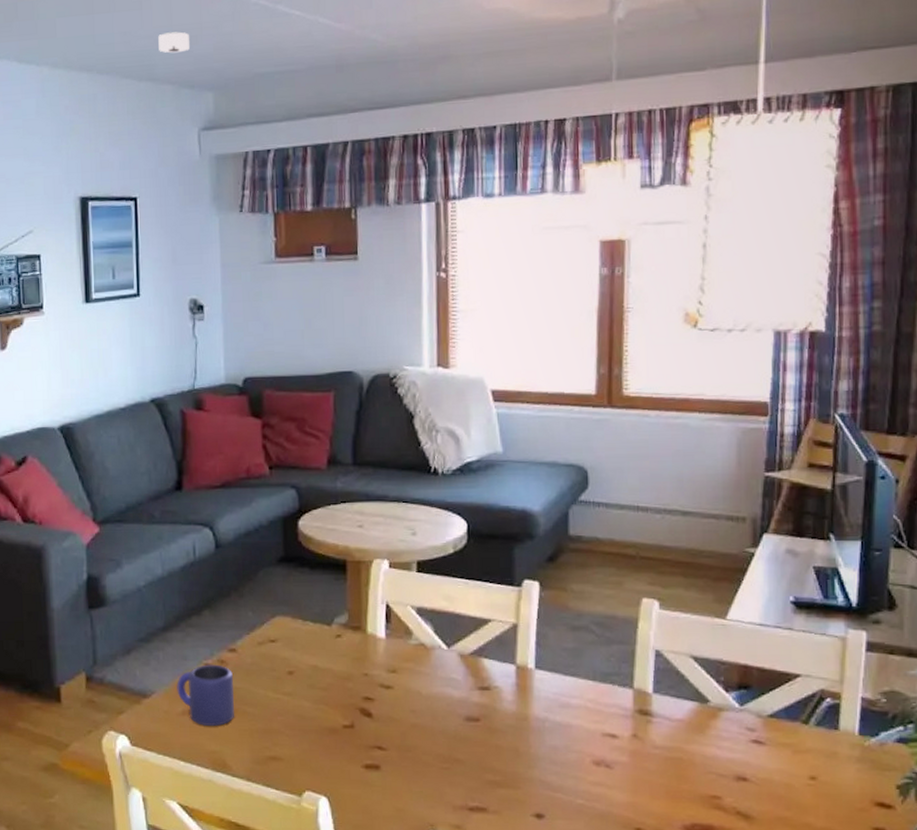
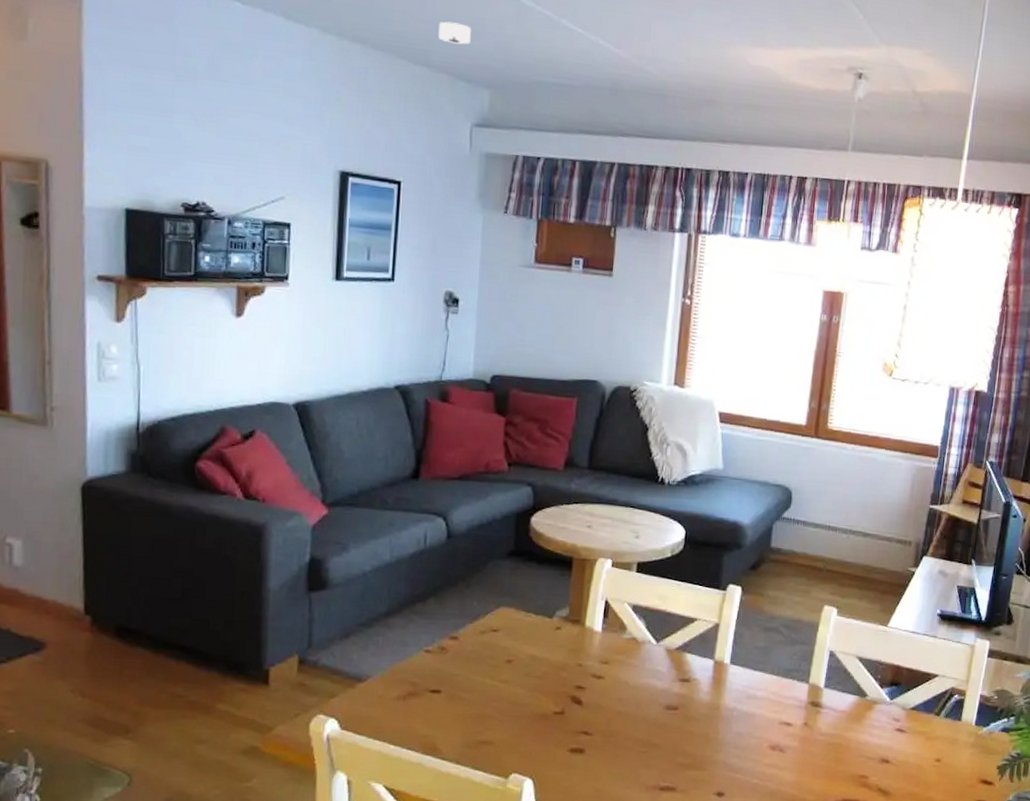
mug: present [177,664,234,726] -> none [394,651,452,711]

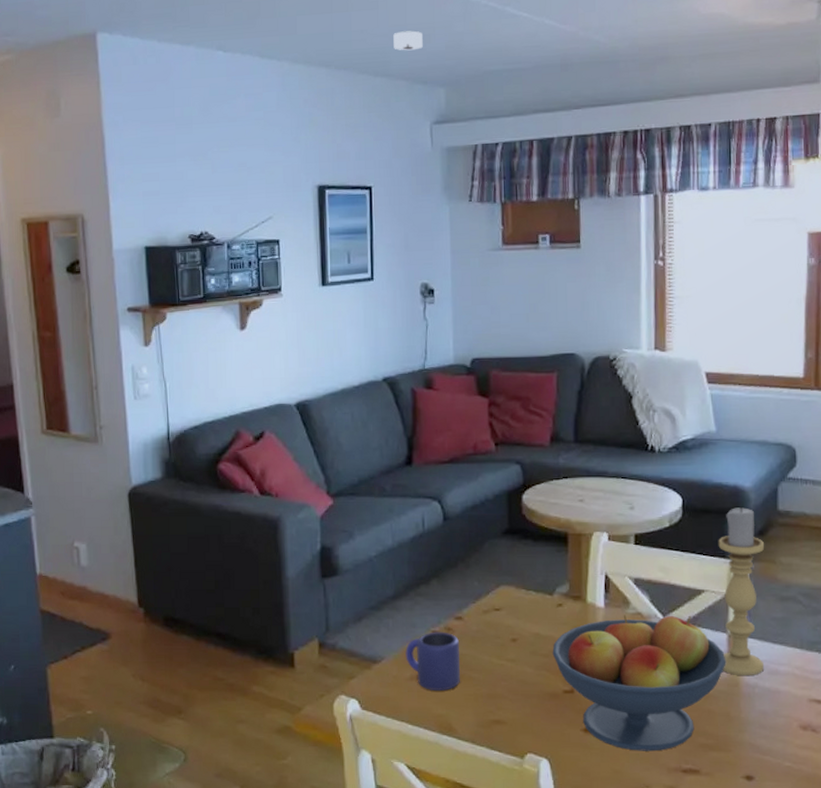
mug: none [394,651,452,711] -> present [405,632,460,690]
fruit bowl: none [546,640,711,771] -> present [552,615,727,751]
candle holder: none [706,541,756,699] -> present [718,506,765,675]

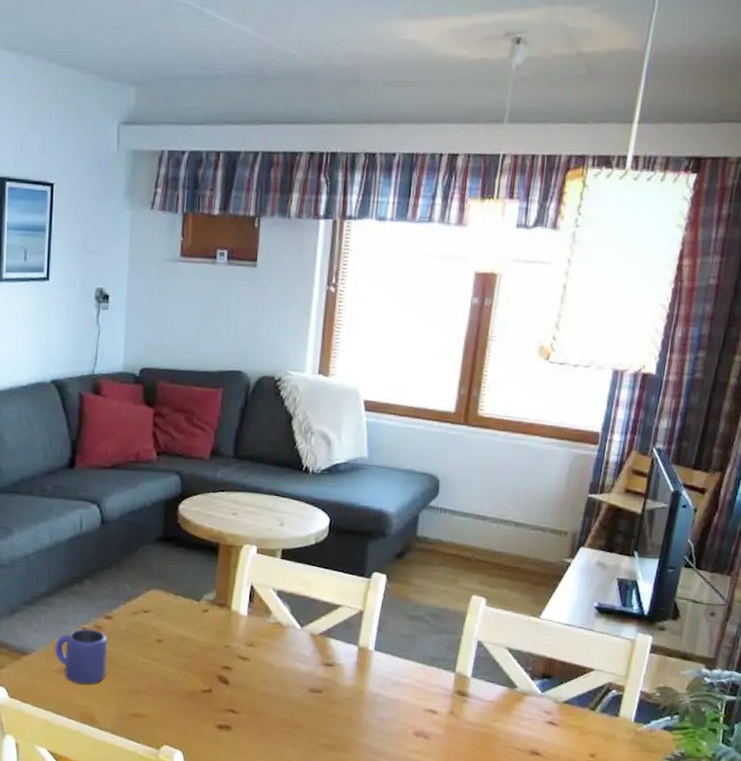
smoke detector: present [393,30,423,51] -> none [86,22,117,44]
fruit bowl: present [552,615,727,751] -> none [194,623,355,749]
candle holder: present [718,506,765,675] -> none [350,530,401,685]

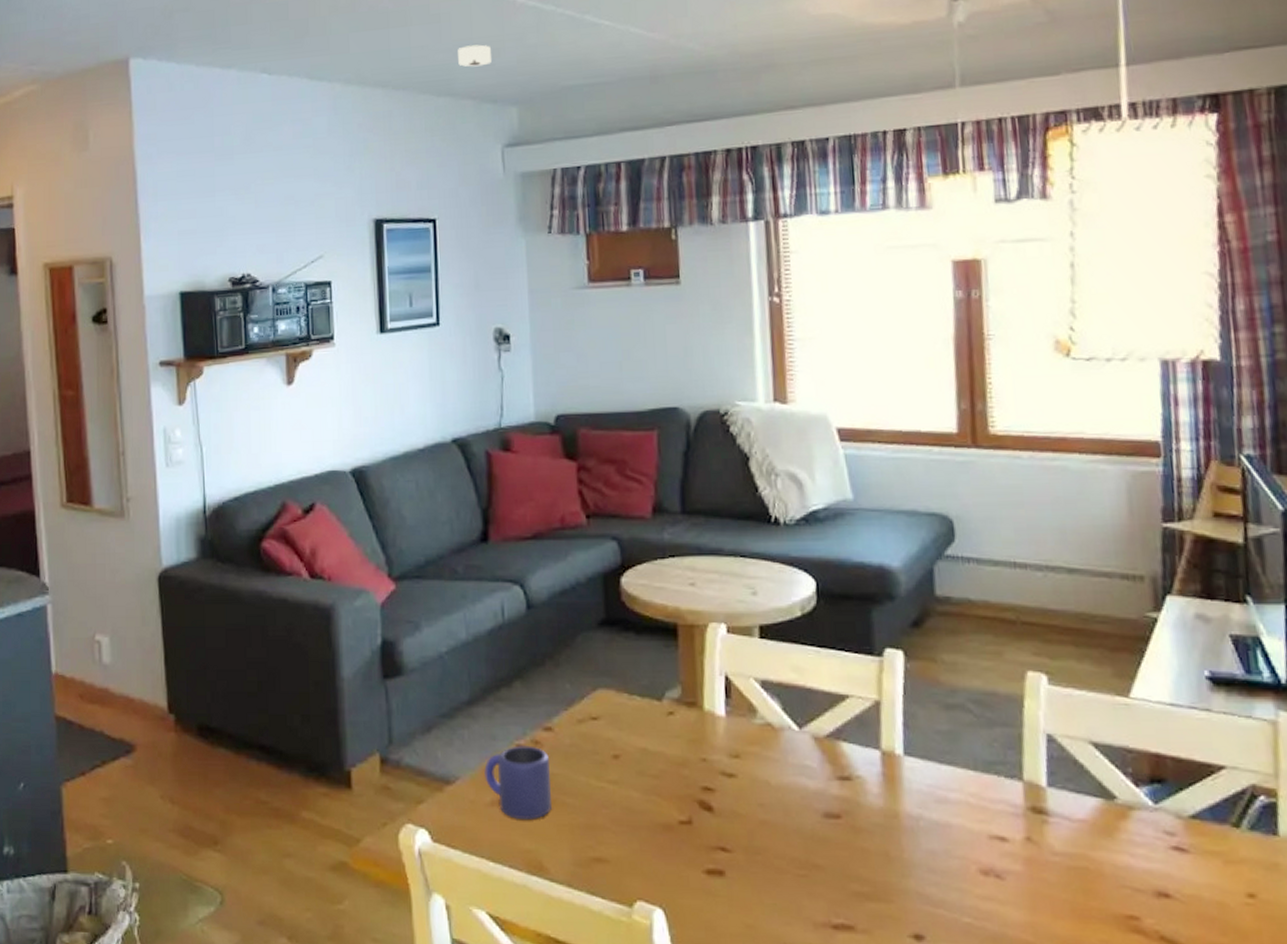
smoke detector: none [86,22,117,44] -> present [458,44,491,67]

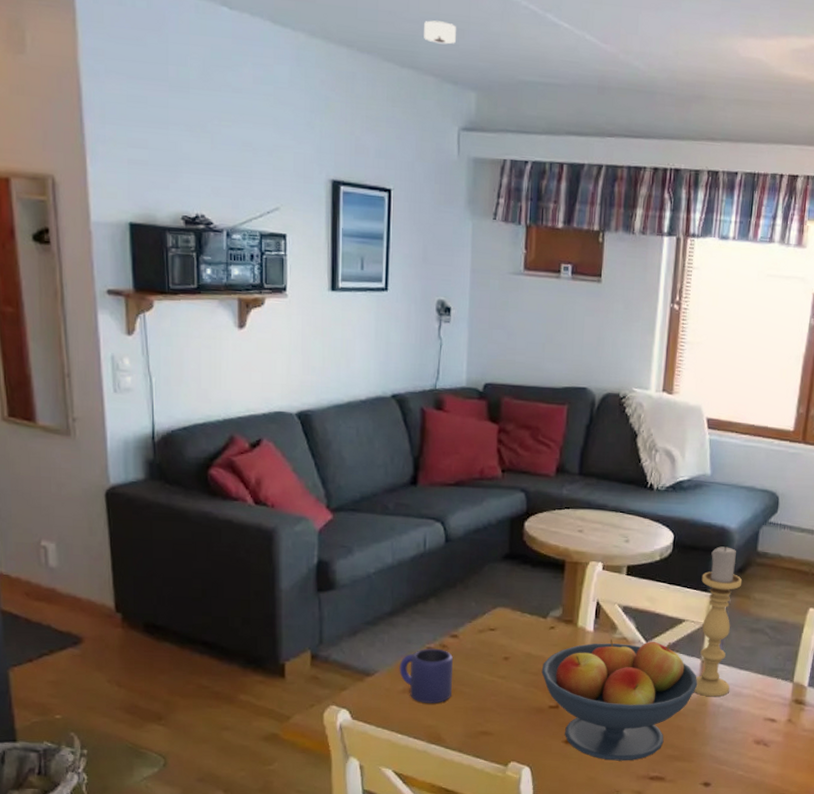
fruit bowl: none [663,726,882,901] -> present [541,639,698,761]
candle holder: none [863,591,930,804] -> present [694,545,743,697]

